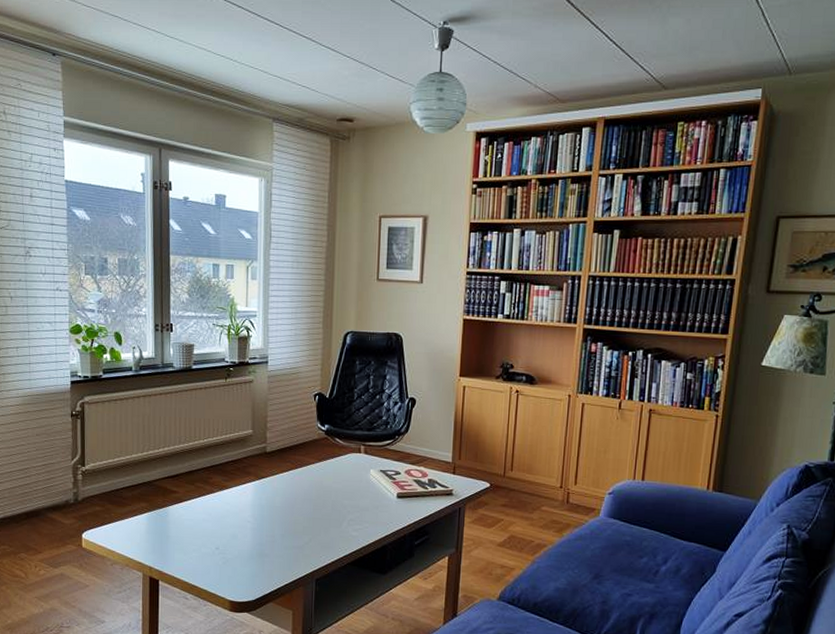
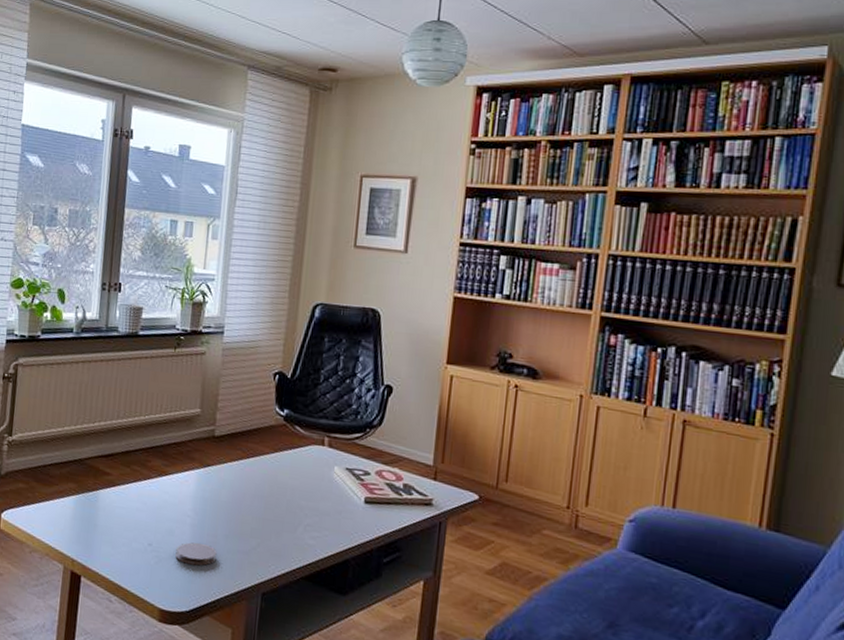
coaster: none [240,543,275,562] -> present [175,542,217,566]

